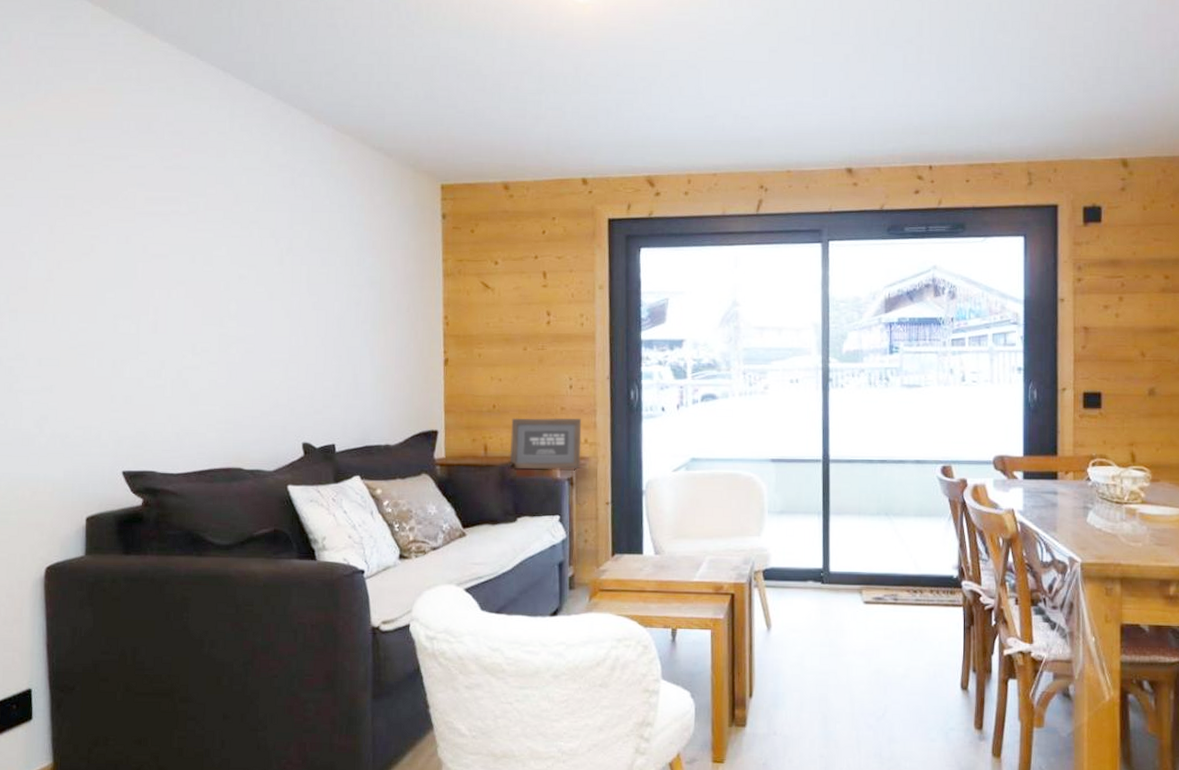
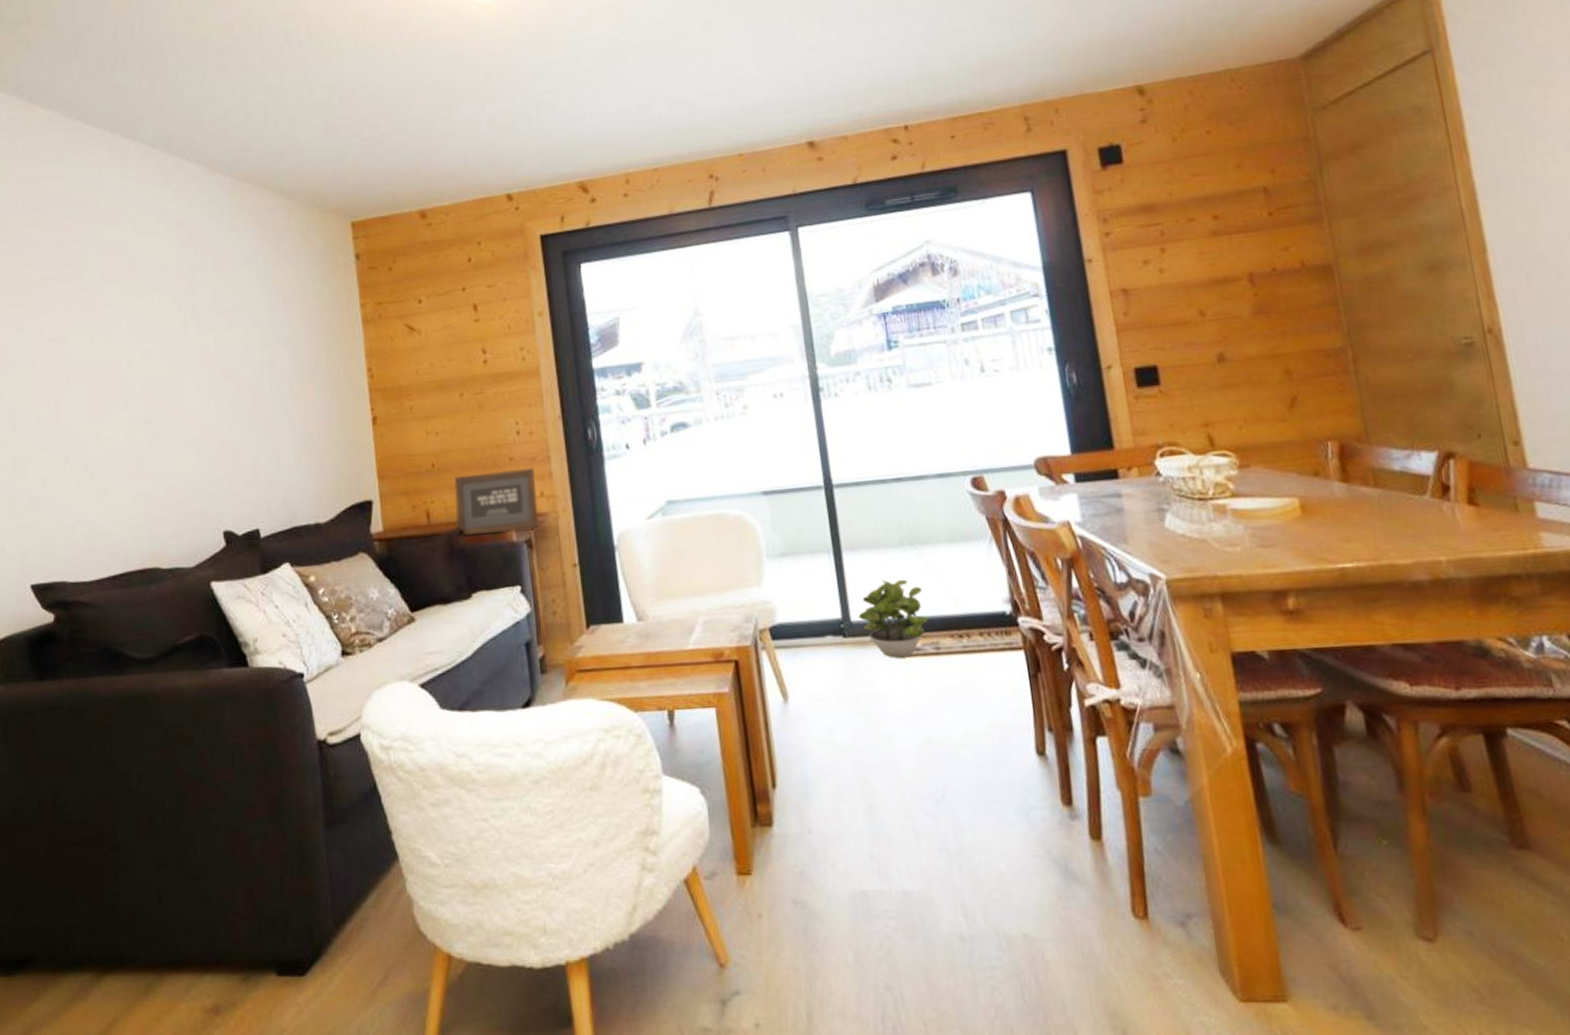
potted plant: none [836,541,892,604] -> present [858,579,929,658]

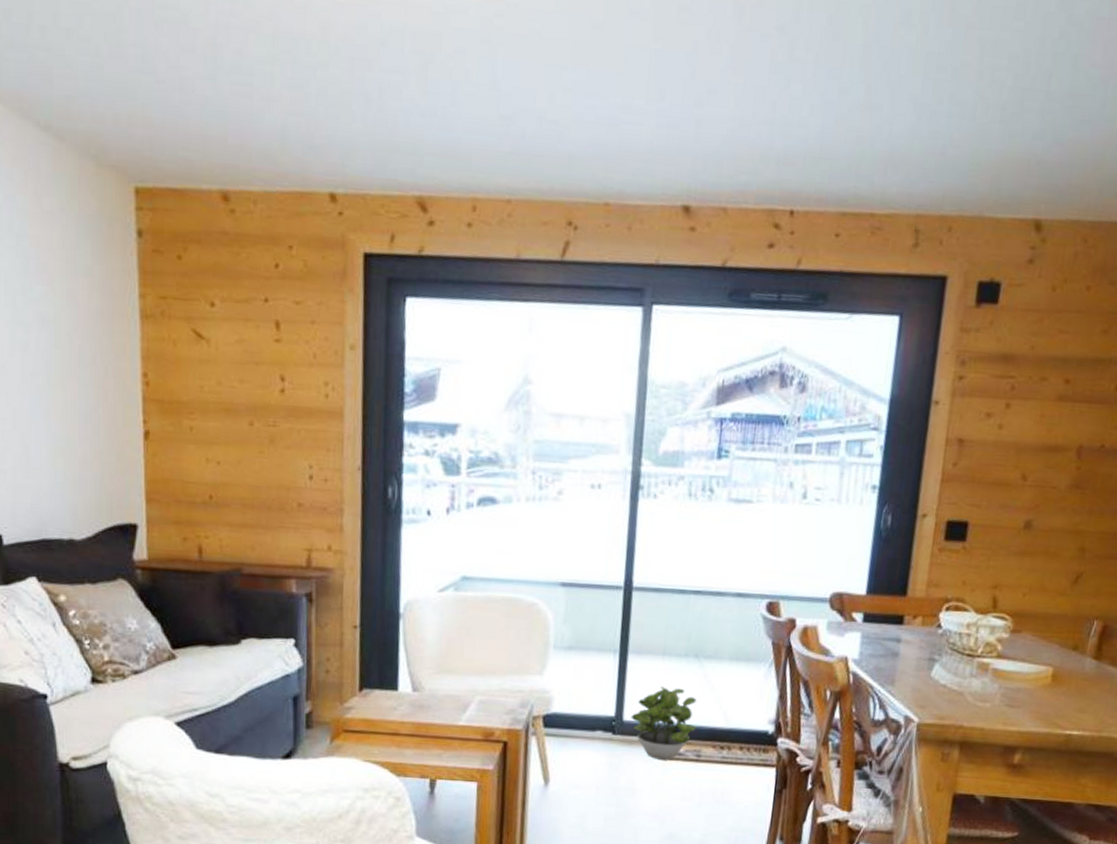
picture frame: present [454,467,539,537] -> none [231,513,325,583]

